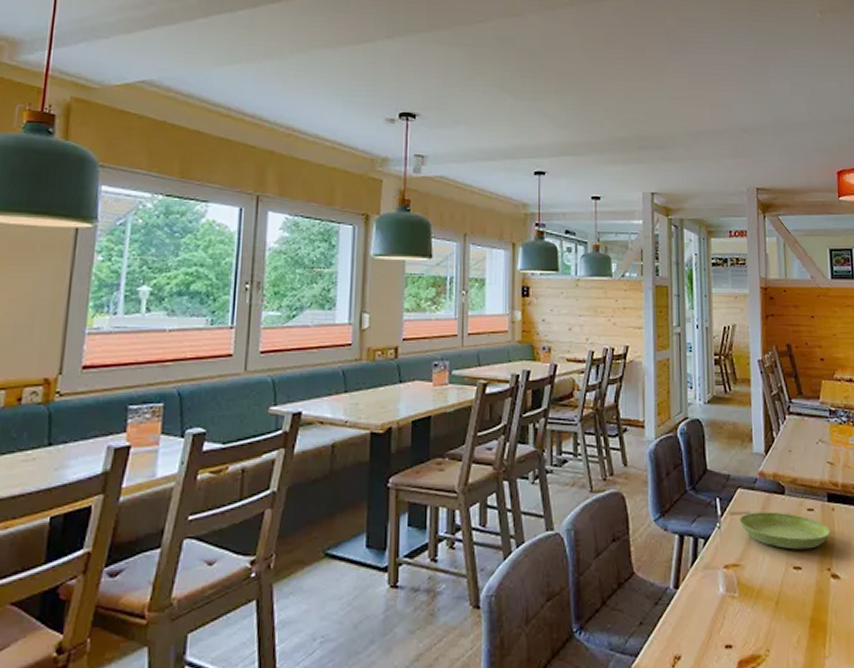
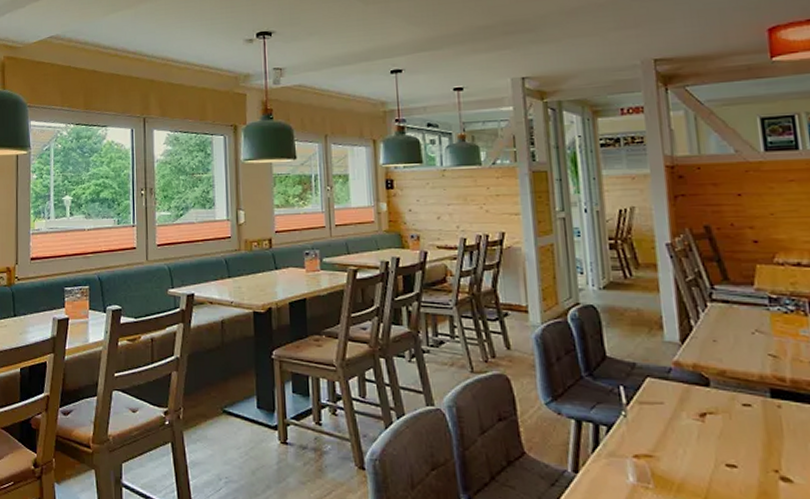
saucer: present [738,512,831,550] -> none [649,403,778,447]

